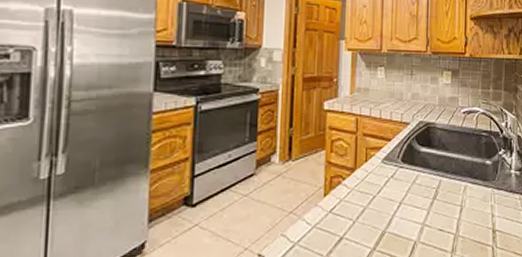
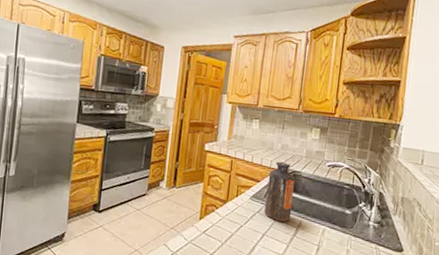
bottle: none [399,113,430,184] -> present [264,161,296,222]

